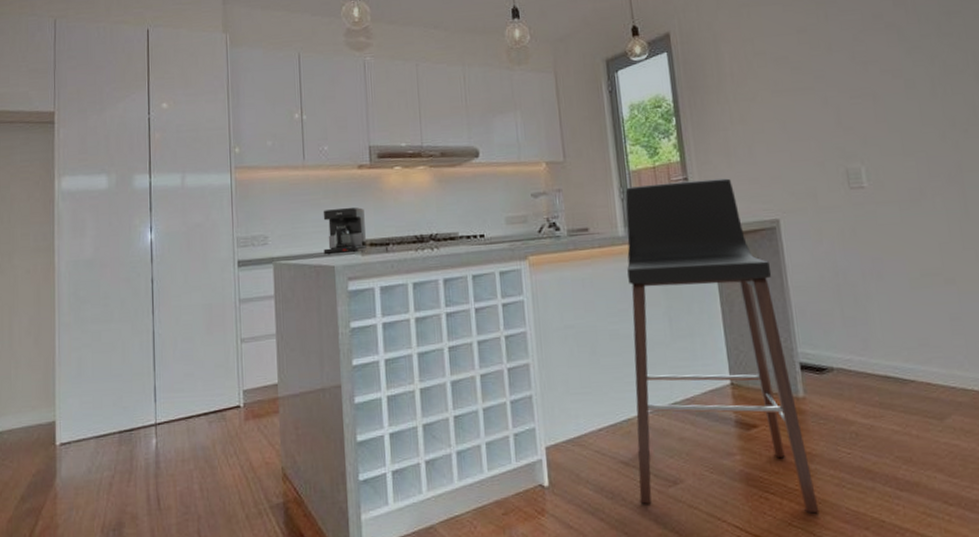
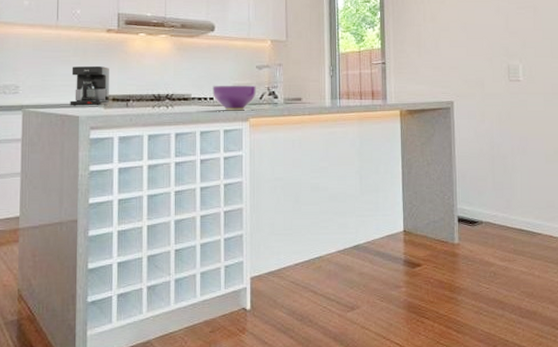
bowl: none [482,217,535,249] -> present [213,86,257,111]
bar stool: present [625,178,819,514] -> none [323,65,461,334]

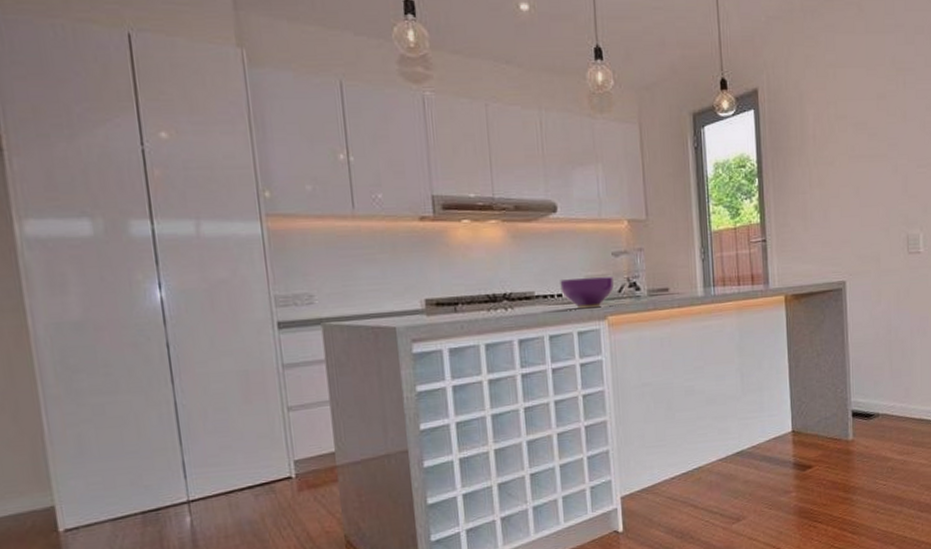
coffee maker: present [70,65,110,106] -> none [379,263,434,316]

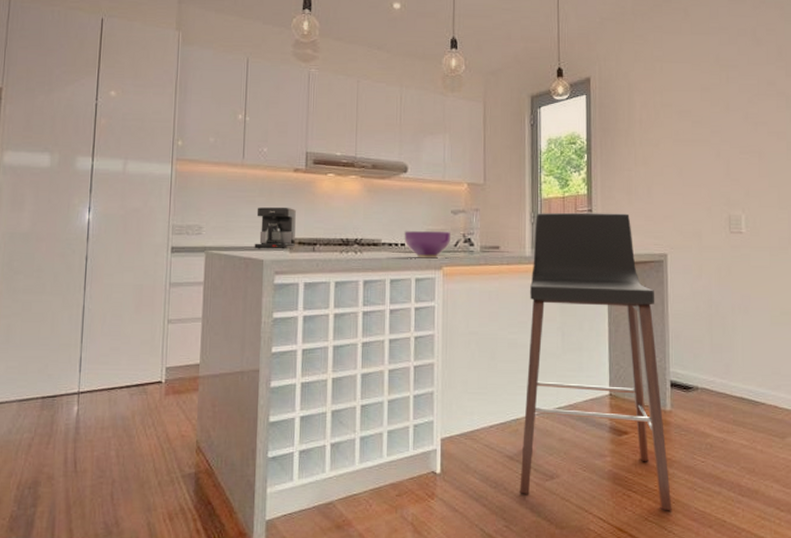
coffee maker: none [379,263,434,316] -> present [254,207,296,250]
bar stool: none [704,241,857,540] -> present [520,212,672,511]

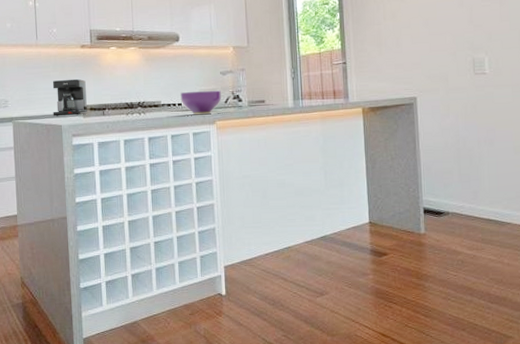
bar stool: present [520,212,672,511] -> none [294,63,429,318]

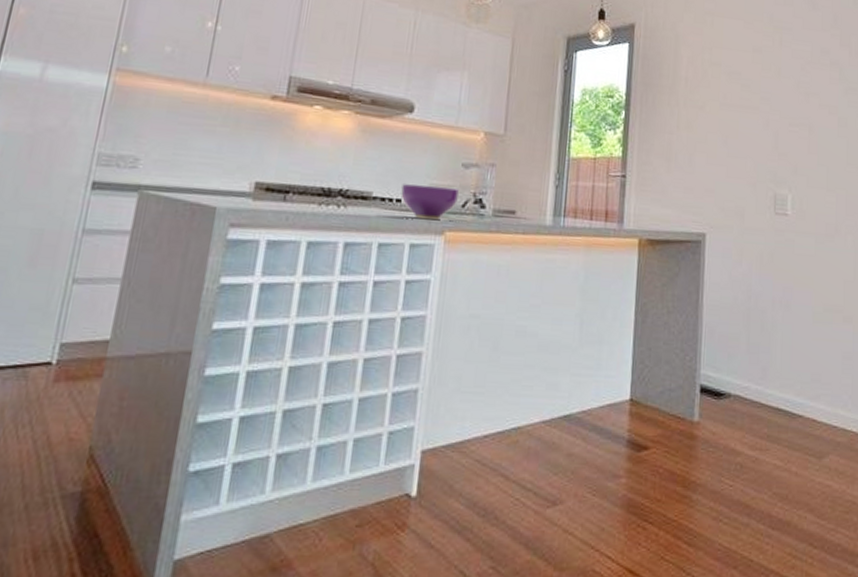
coffee maker: present [52,78,88,117] -> none [206,140,268,197]

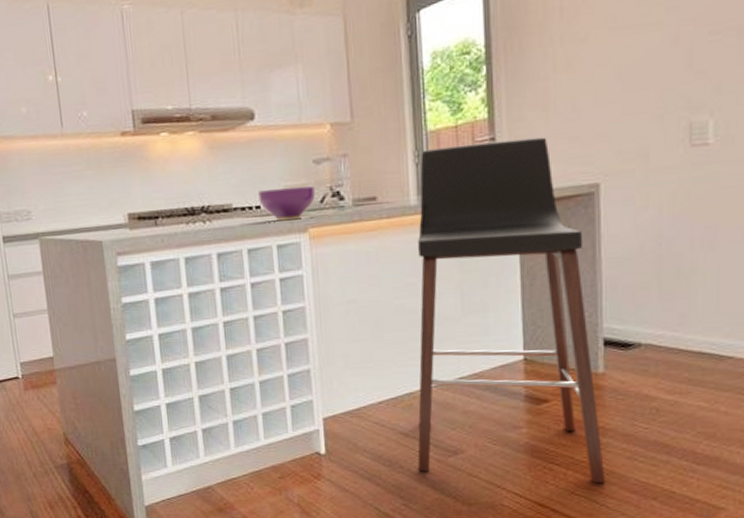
bar stool: none [513,174,693,548] -> present [417,137,606,484]

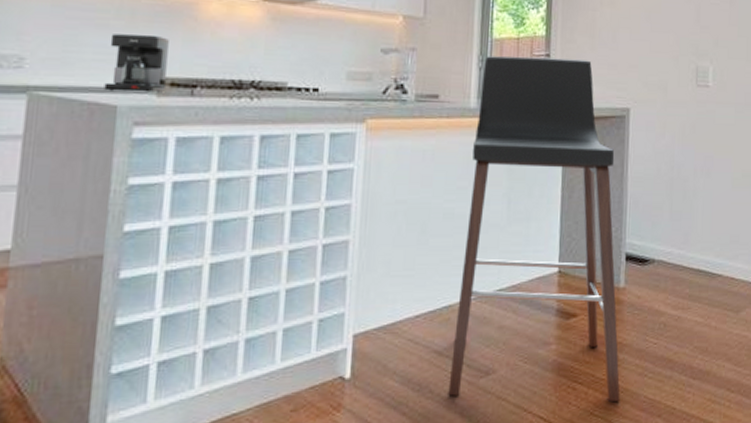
coffee maker: none [86,178,136,230] -> present [104,34,169,93]
bowl: present [258,186,316,221] -> none [317,72,380,109]

